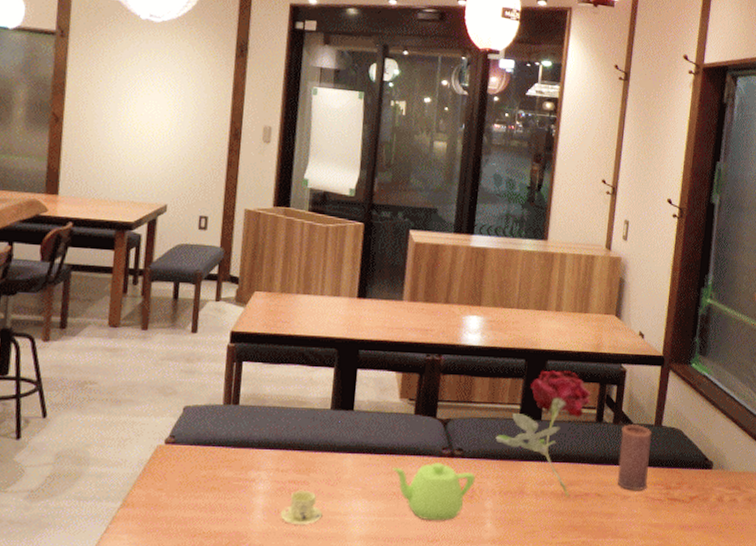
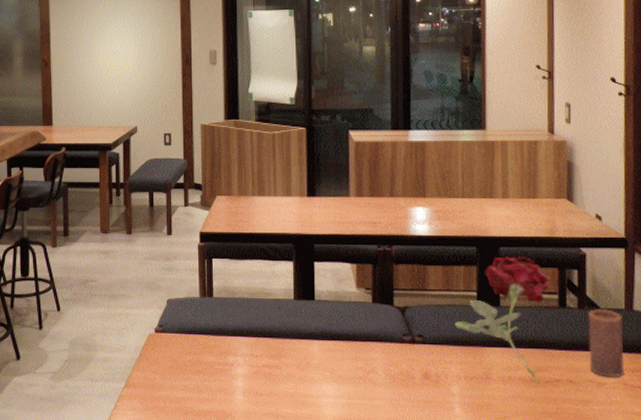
cup and saucer: present [280,491,323,524] -> none [258,374,297,405]
teapot: present [391,463,475,520] -> none [356,348,439,404]

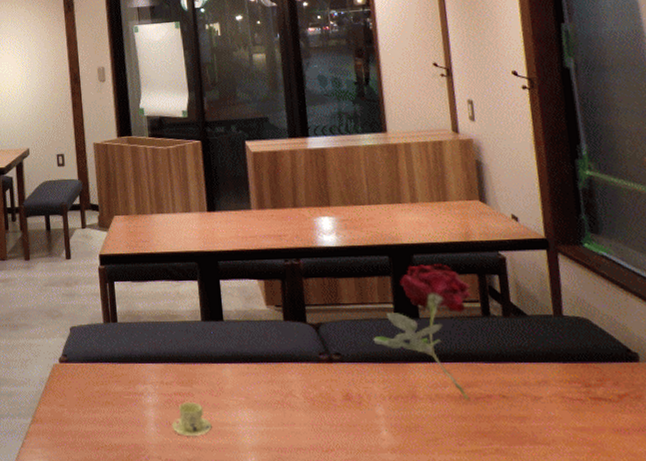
cup and saucer: none [258,374,297,405] -> present [171,402,212,436]
candle: present [588,308,625,377] -> none [514,315,561,389]

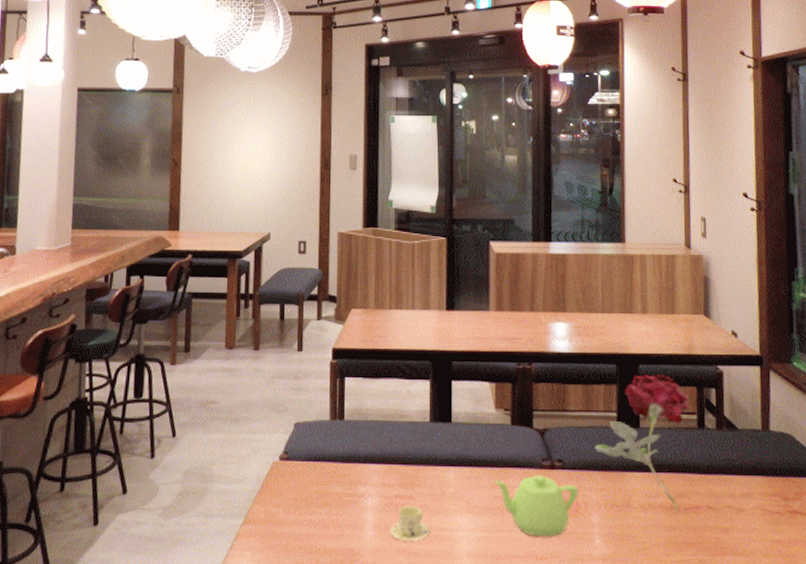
teapot: none [271,369,360,429] -> present [493,475,578,536]

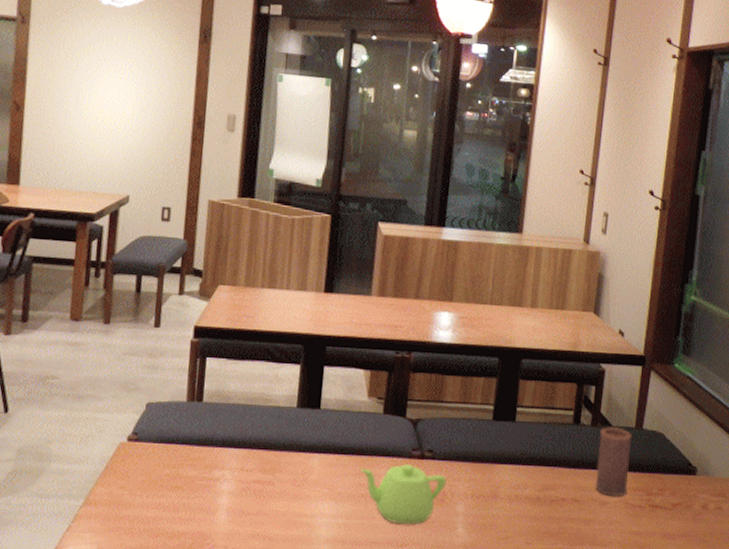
cup and saucer: present [389,506,430,541] -> none [244,491,289,526]
flower: present [595,375,689,510] -> none [467,369,568,502]
candle: none [726,429,763,502] -> present [595,426,633,496]

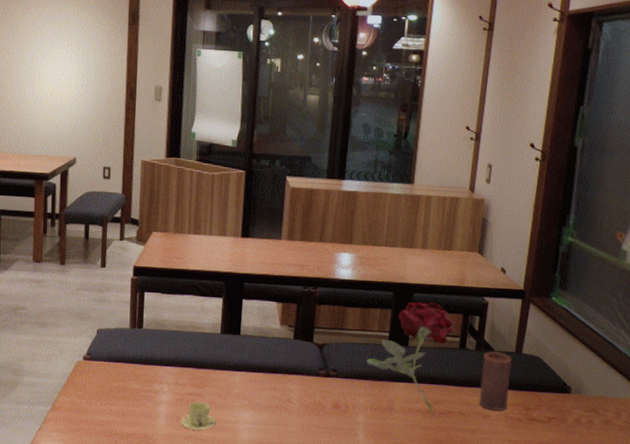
cup and saucer: none [244,491,289,526] -> present [180,401,216,430]
teapot: present [359,464,446,524] -> none [274,381,349,431]
flower: none [467,369,568,502] -> present [366,301,455,414]

